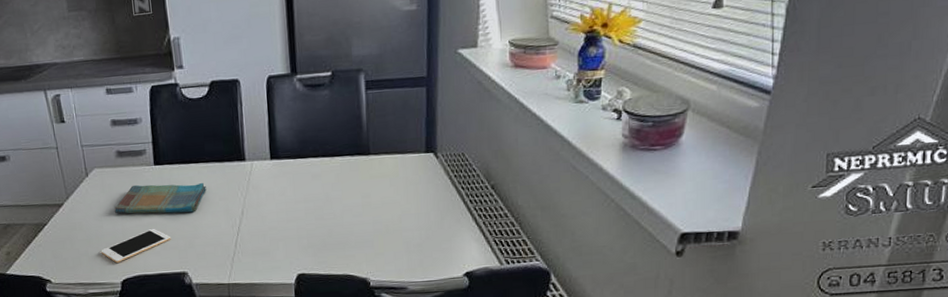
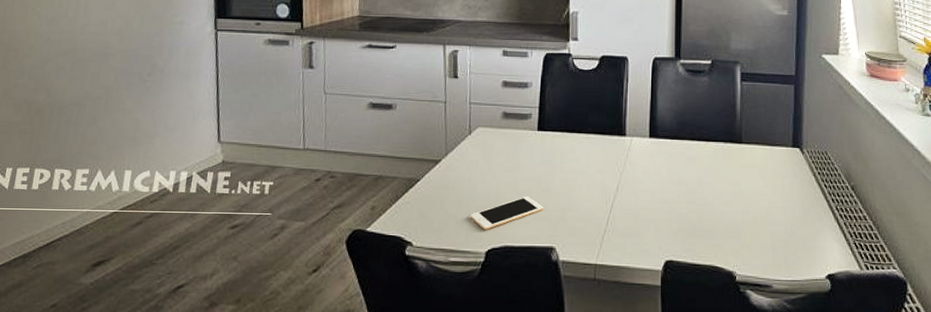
dish towel: present [115,182,206,214] -> none [492,148,585,183]

